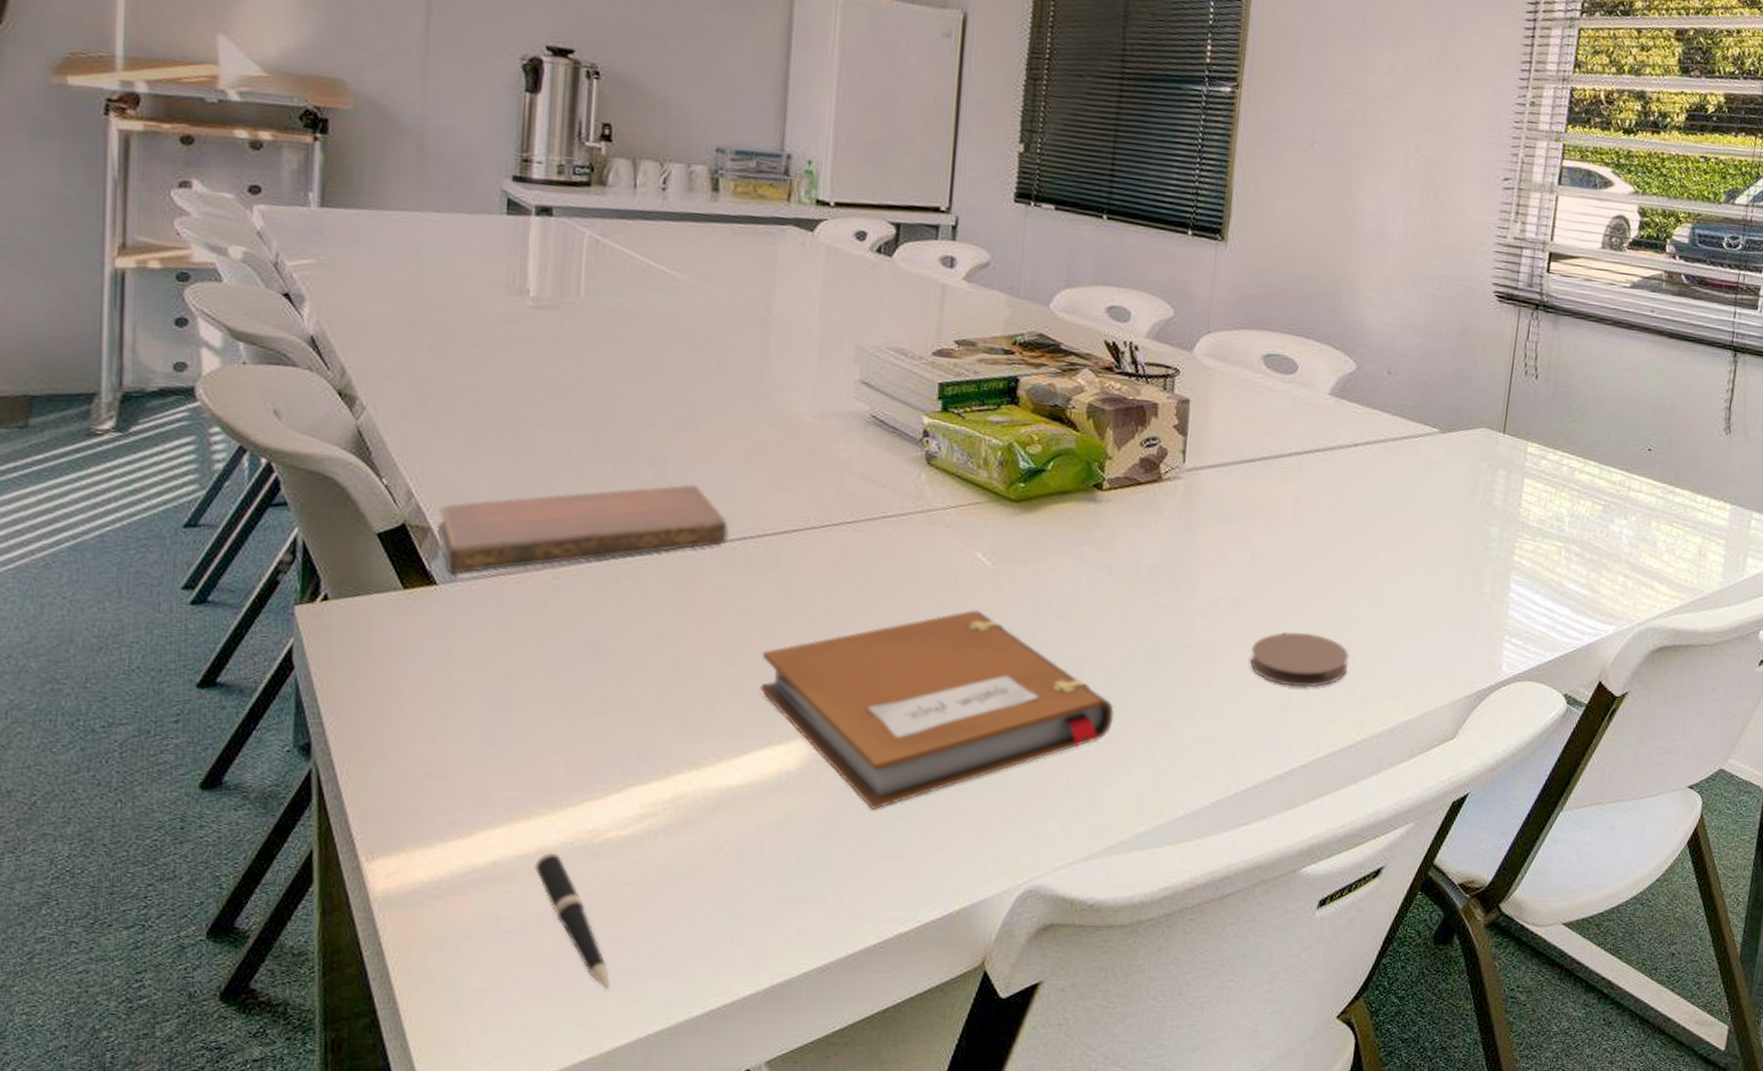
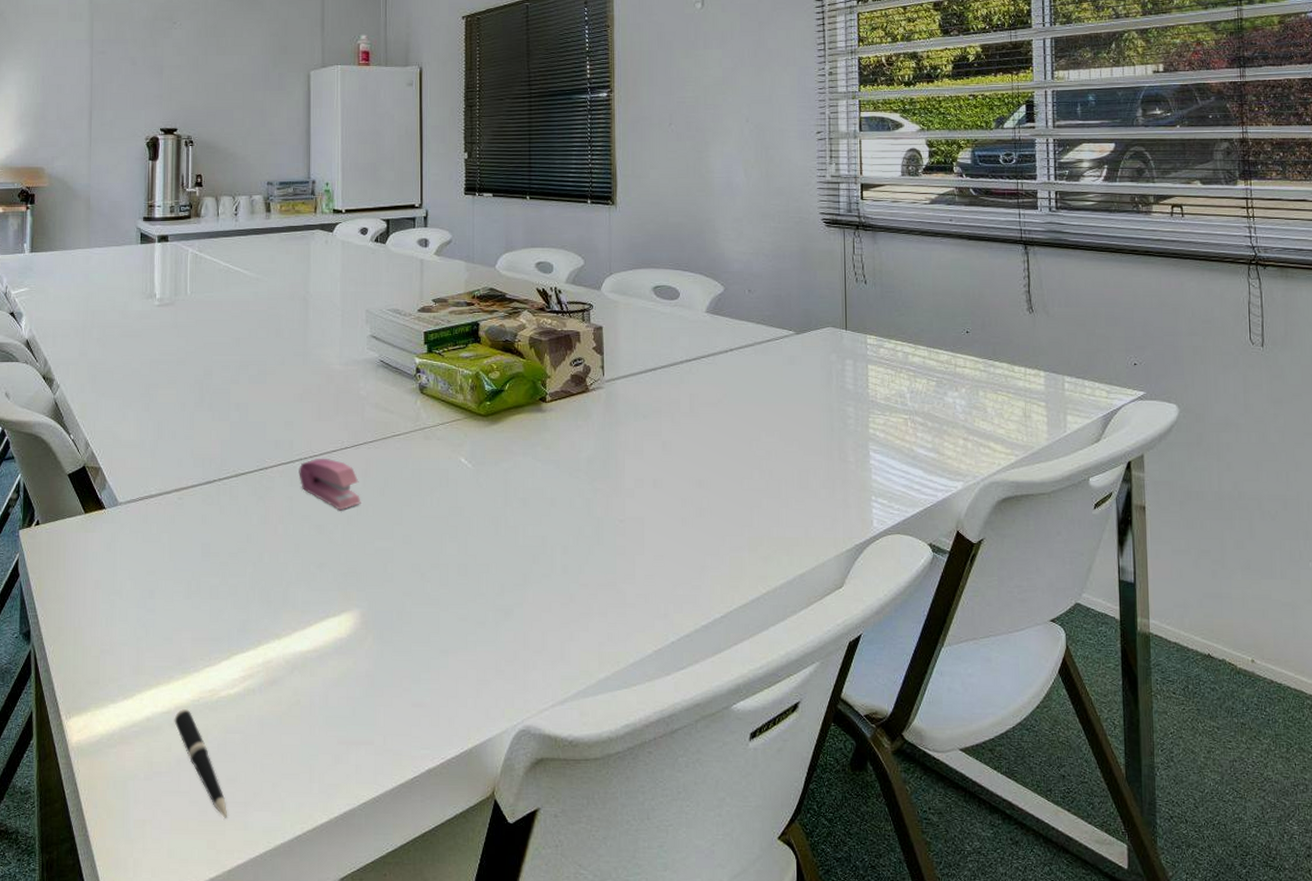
notebook: present [437,484,729,574] -> none [104,422,291,500]
stapler: none [739,538,830,610] -> present [299,458,361,511]
notebook: present [761,609,1114,809] -> none [318,502,572,666]
coaster: present [1249,632,1349,687] -> none [670,504,748,550]

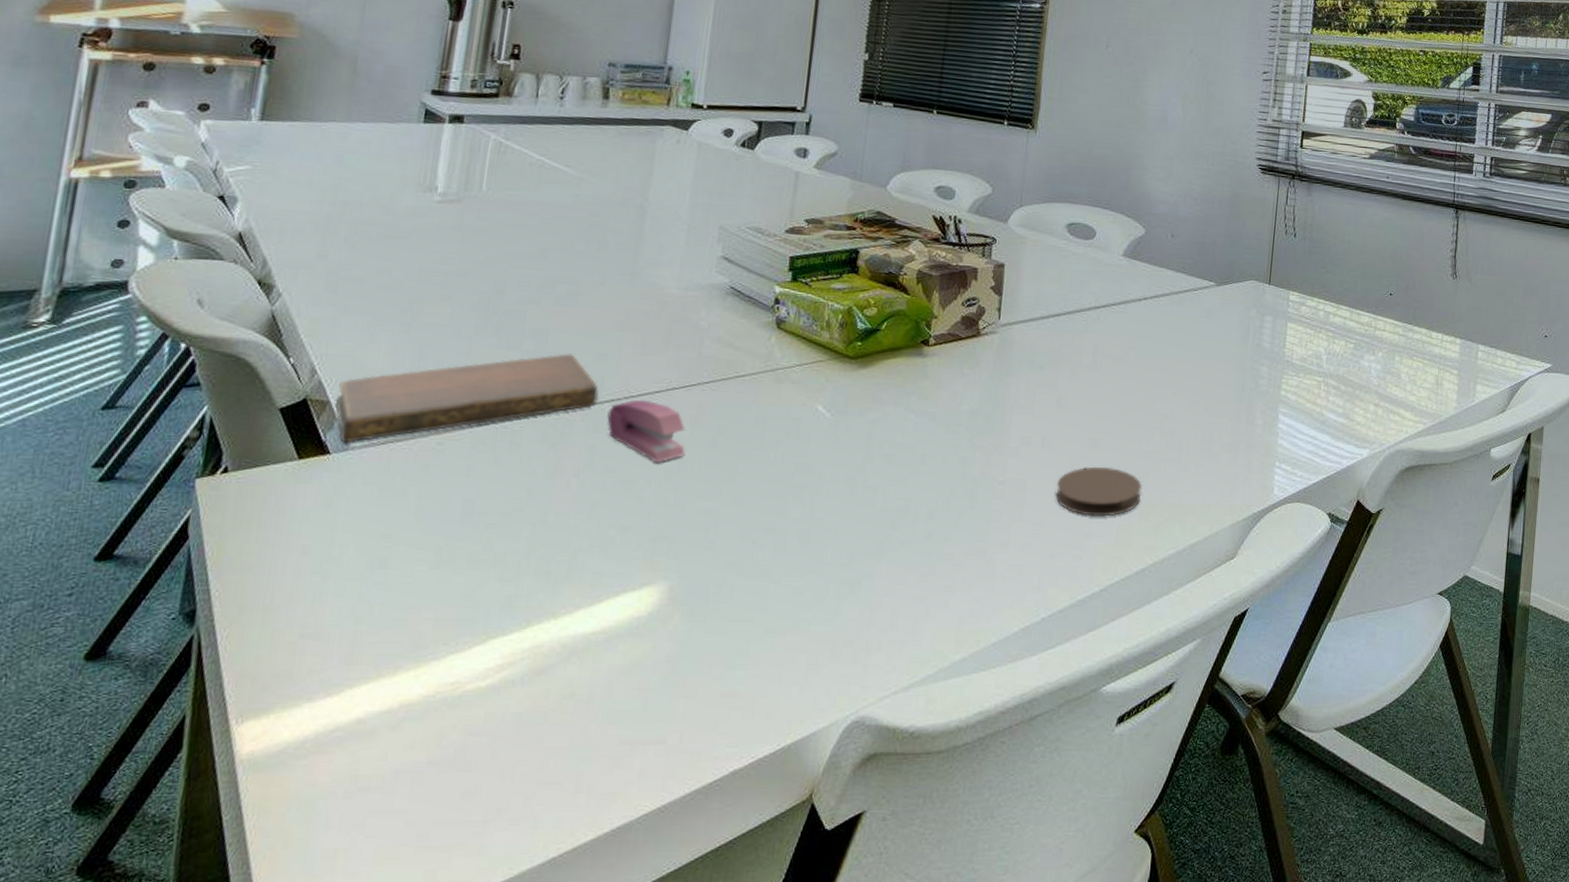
notebook: none [104,422,291,500] -> present [335,354,599,443]
pen: present [174,708,228,820] -> none [396,706,459,843]
coaster: none [670,504,748,550] -> present [1055,466,1142,517]

